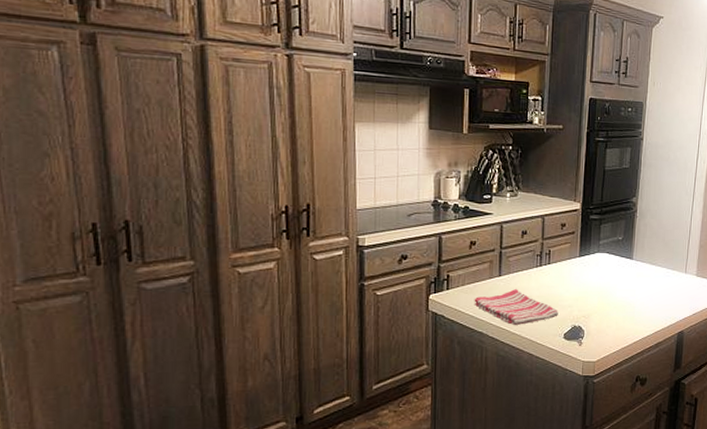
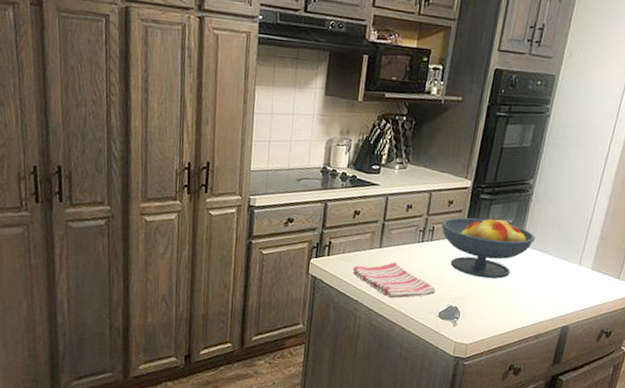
fruit bowl: none [557,235,644,295] -> present [441,216,535,279]

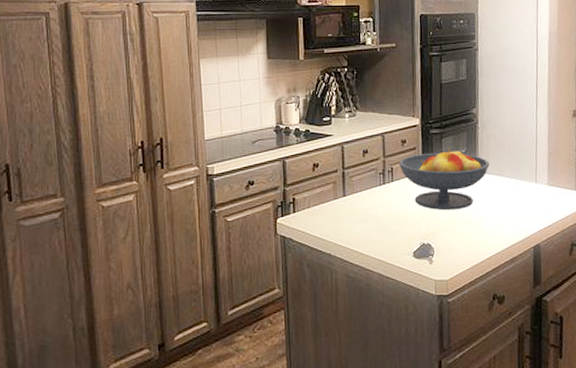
dish towel: present [352,261,436,298] -> none [320,207,406,245]

